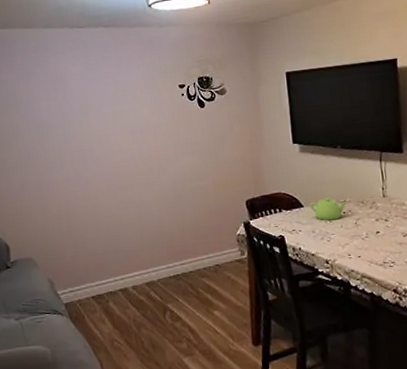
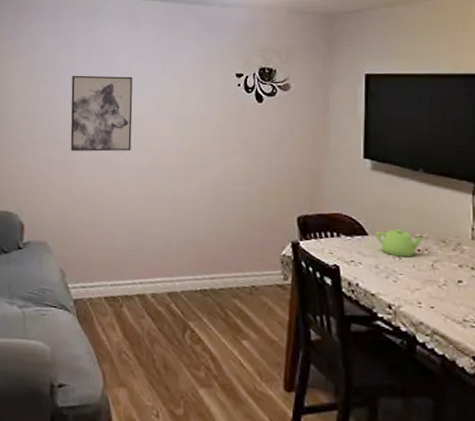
wall art: none [33,99,97,174] -> present [70,75,133,152]

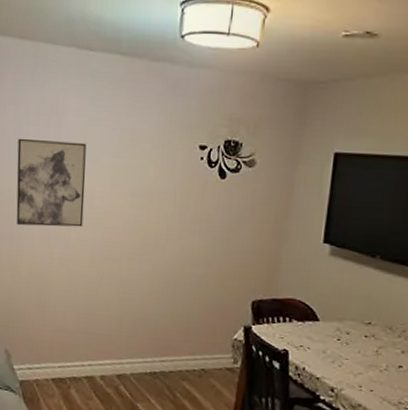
teapot: present [375,228,424,258] -> none [326,314,372,343]

